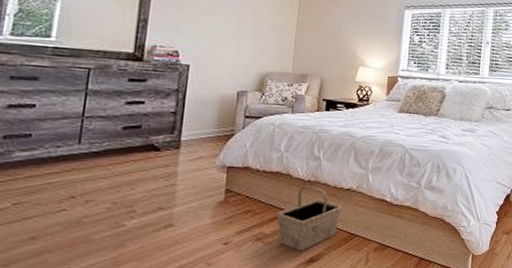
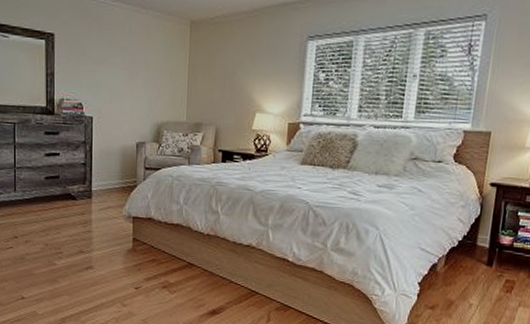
basket: present [276,186,342,251] -> none [179,239,242,302]

